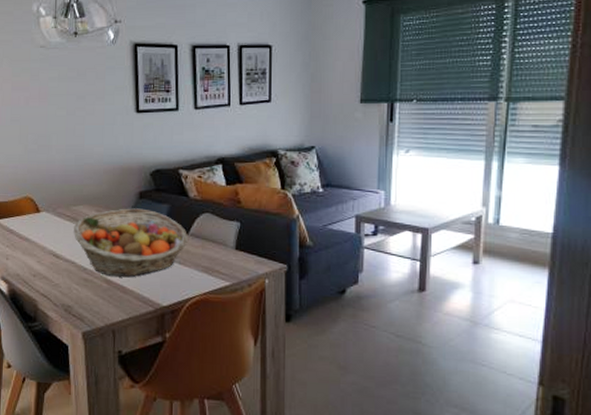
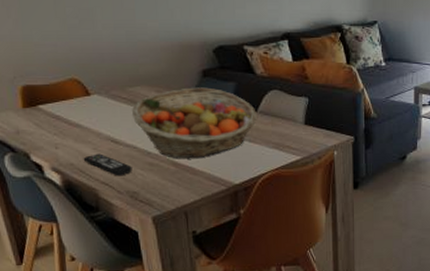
remote control: none [28,266,69,290] -> present [83,153,132,176]

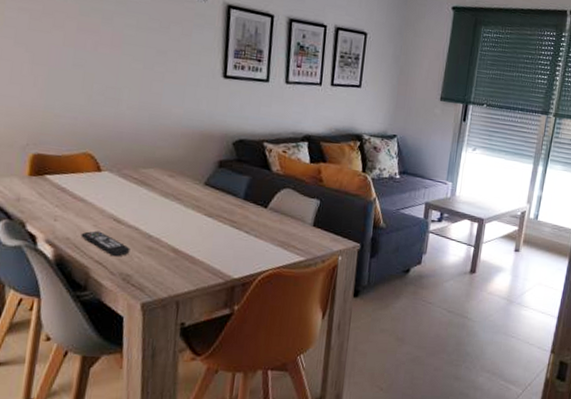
fruit basket: present [131,87,258,158] -> none [140,176,268,247]

